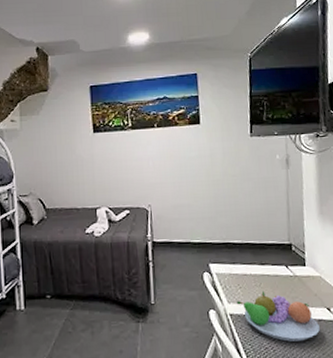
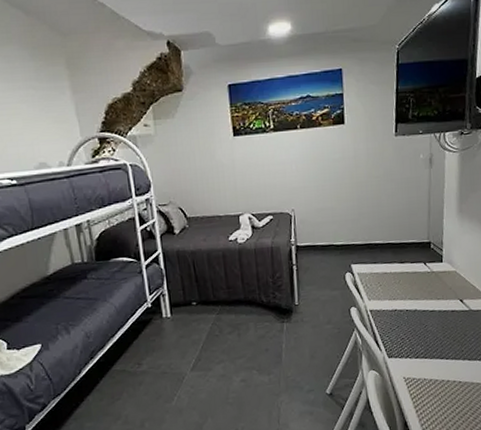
fruit bowl: present [237,291,320,342] -> none [377,287,452,332]

